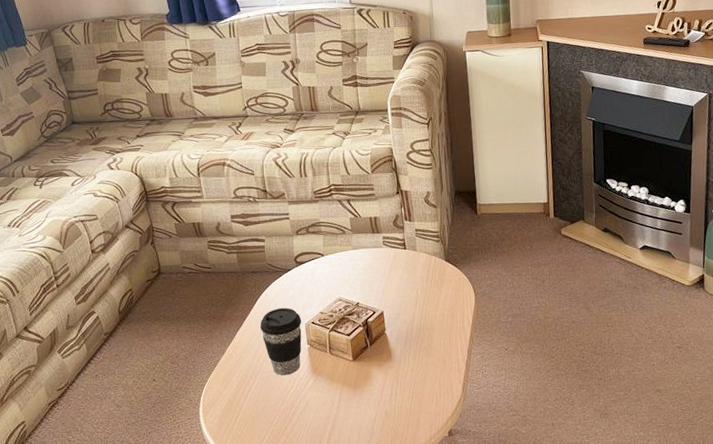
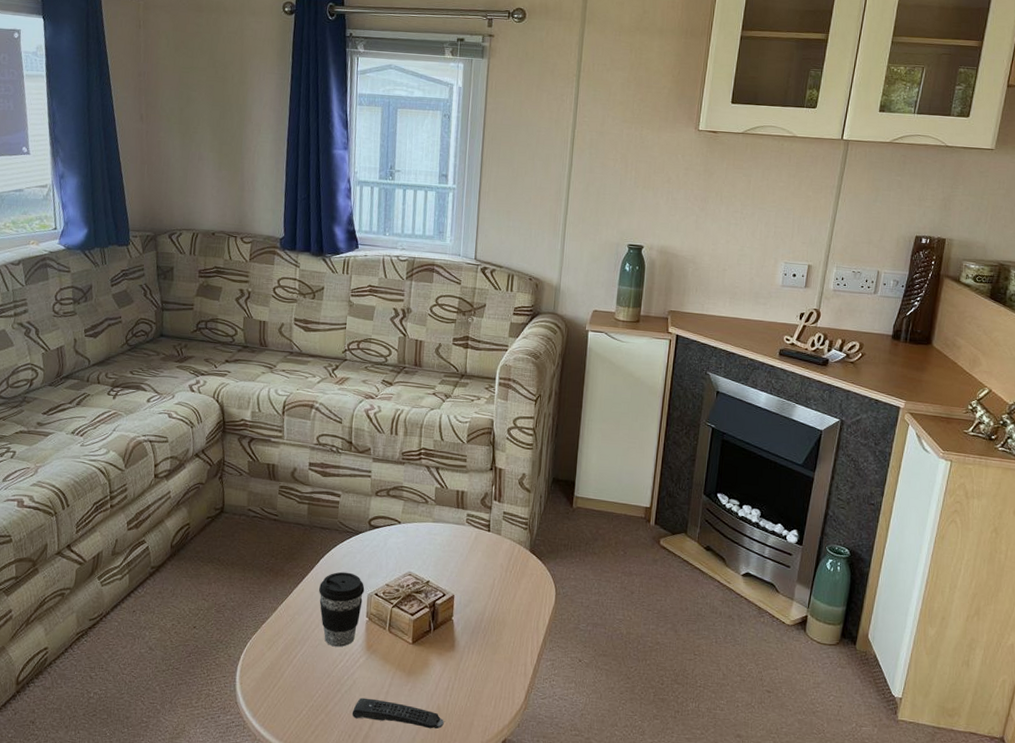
remote control: none [309,415,394,435] -> present [351,697,444,729]

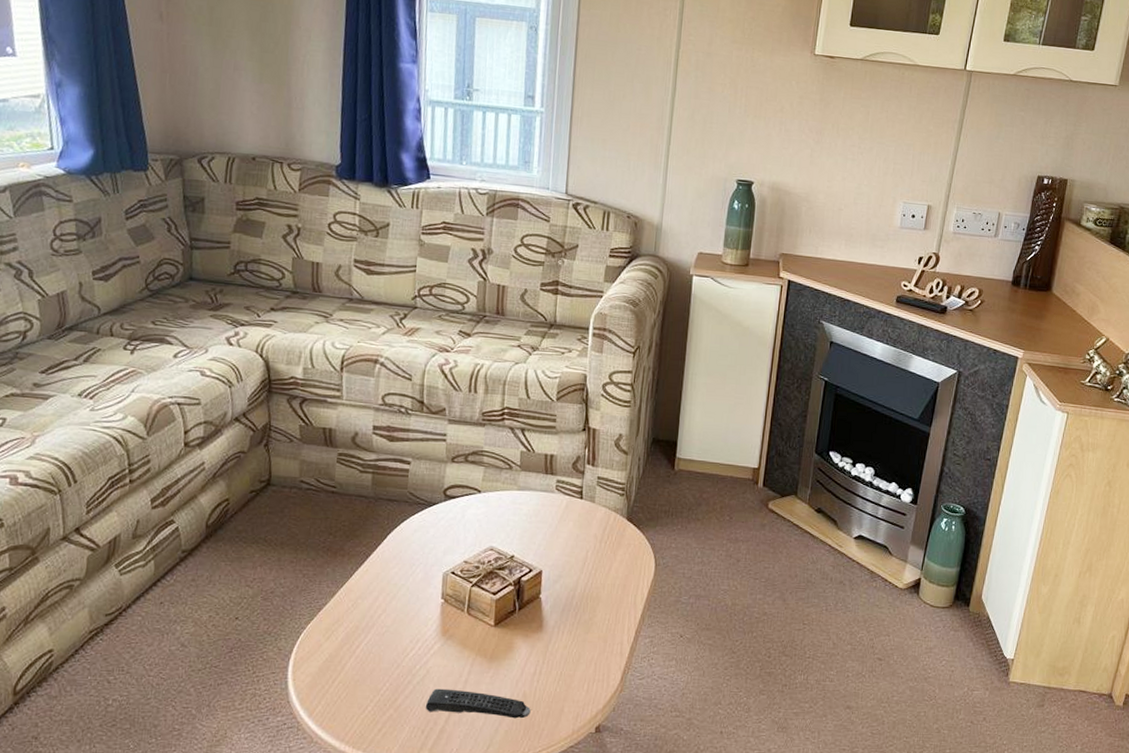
coffee cup: present [318,572,365,648] -> none [385,549,440,634]

